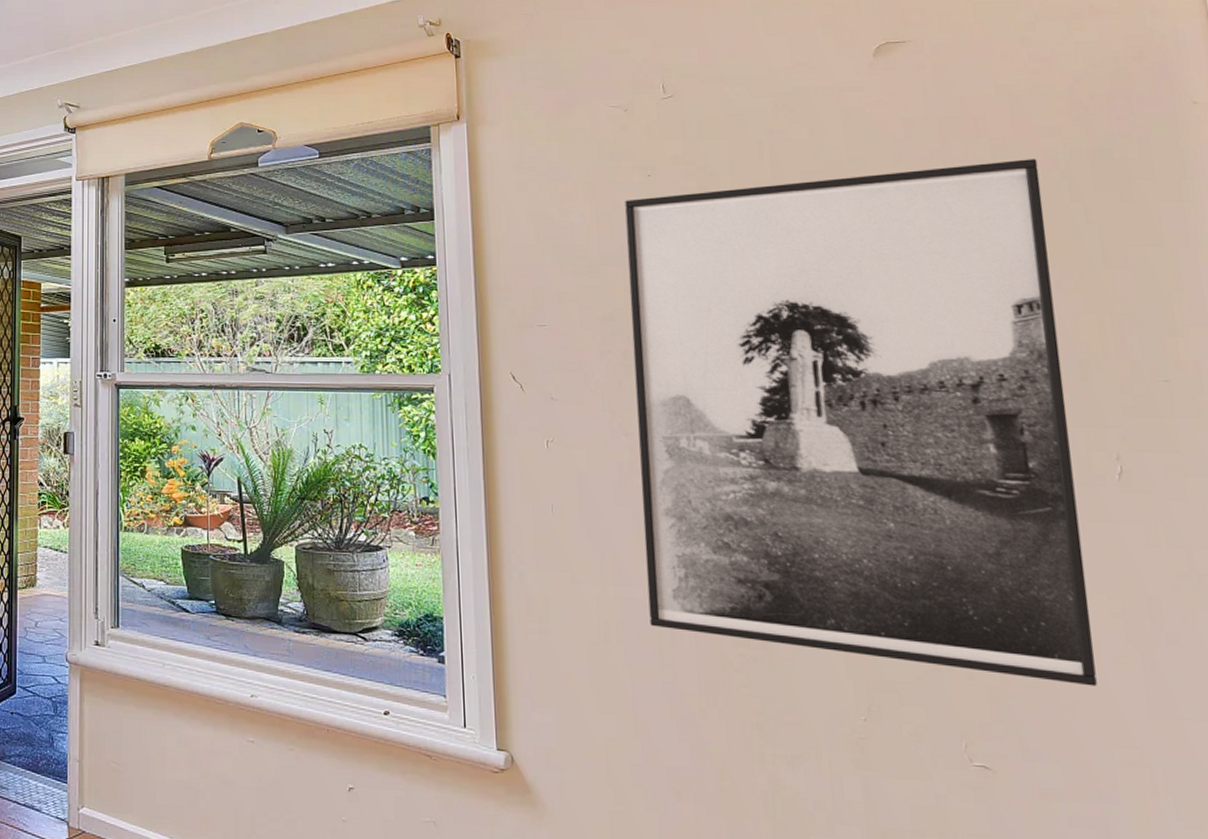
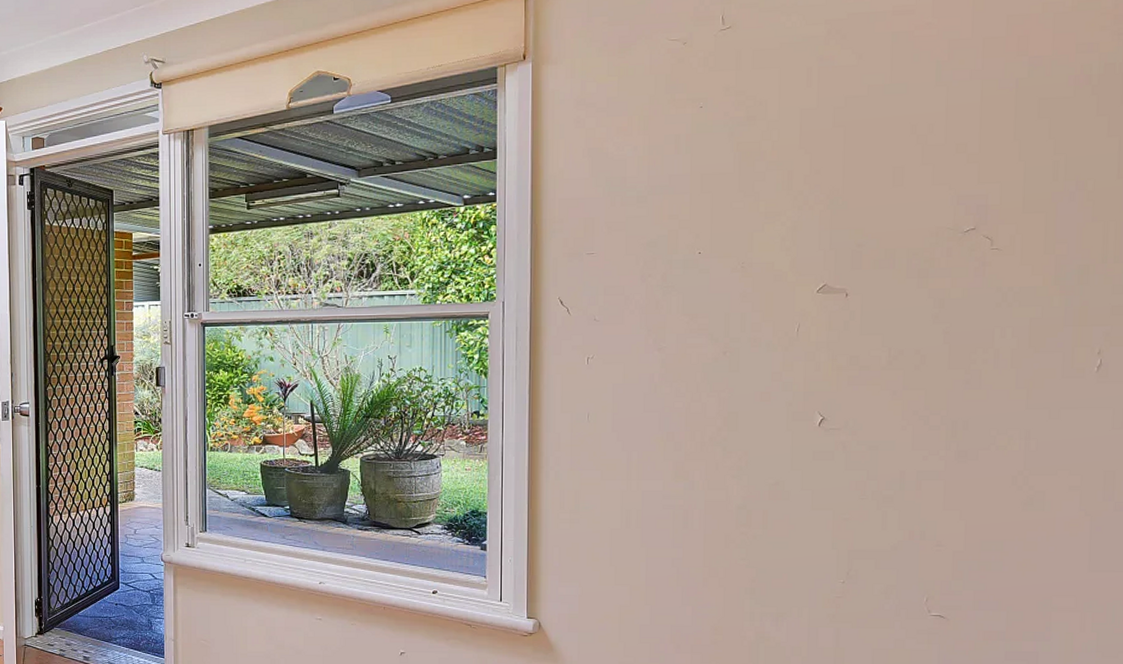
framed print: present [625,159,1097,687] -> none [666,75,1071,548]

